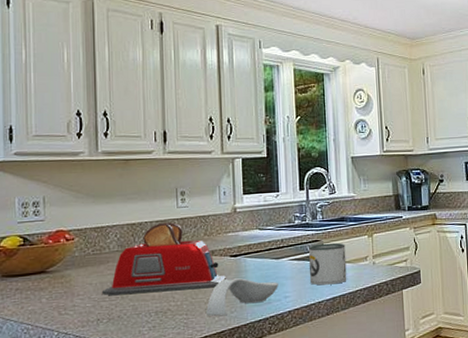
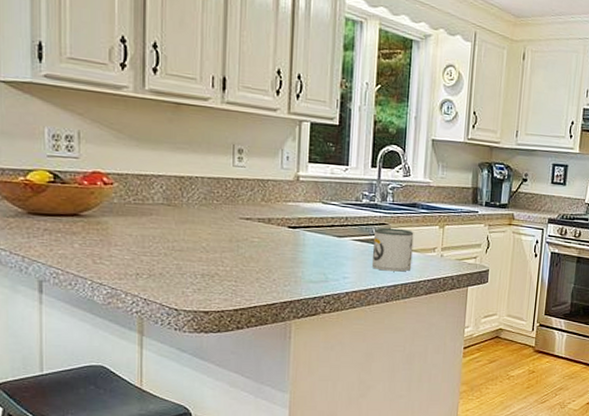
toaster: present [101,221,226,295] -> none [142,180,282,258]
spoon rest: present [206,278,278,317] -> none [257,250,338,289]

